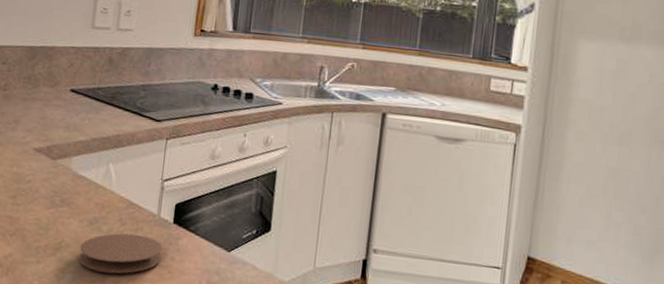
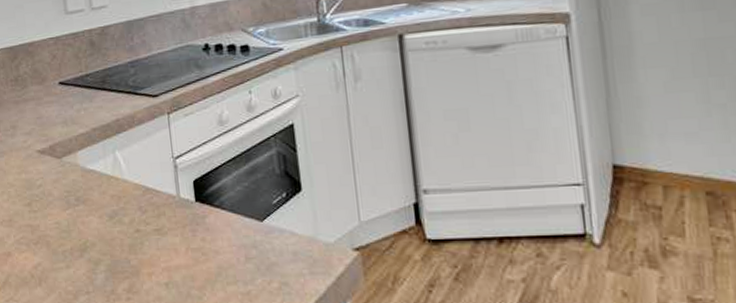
coaster: present [79,233,163,274] -> none [106,220,192,266]

